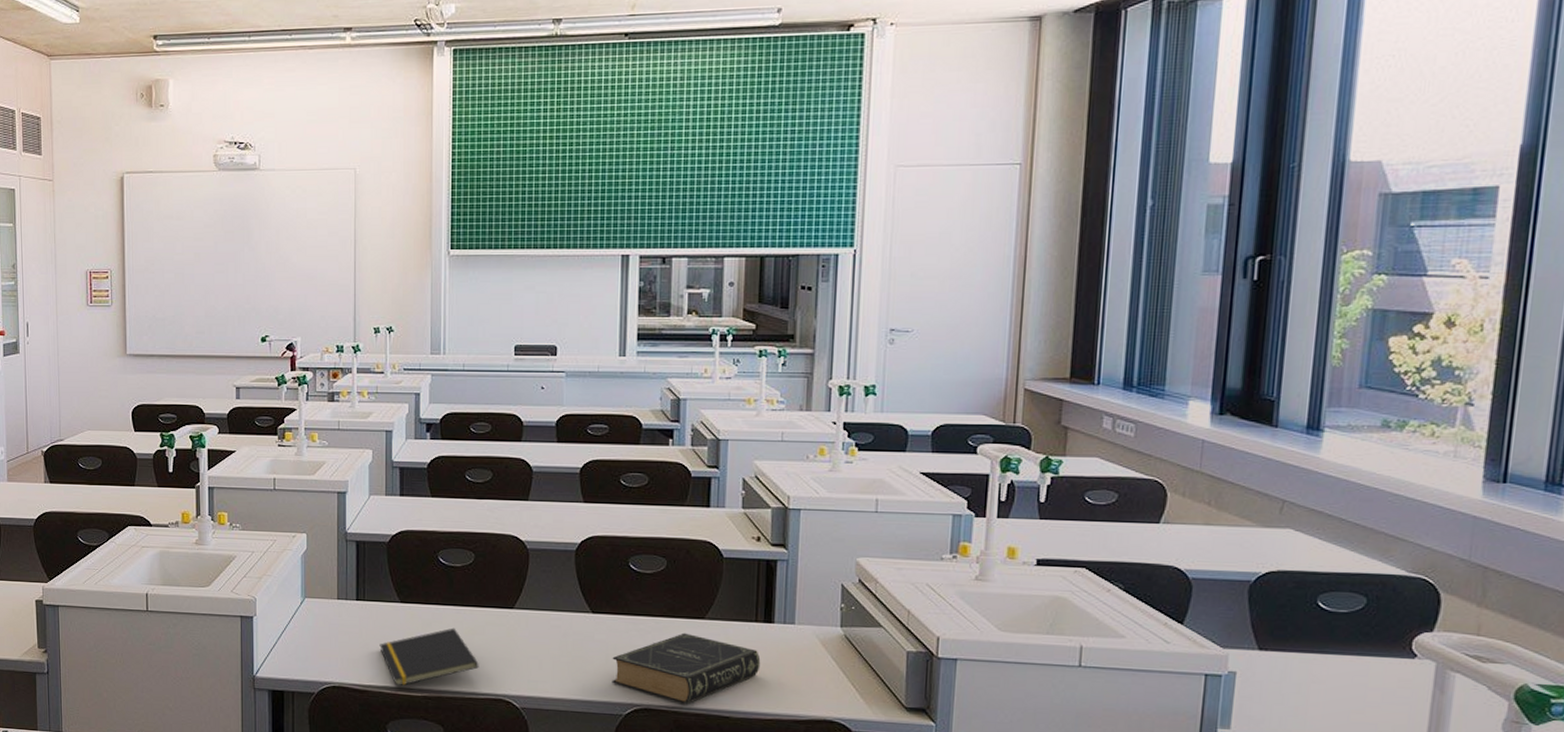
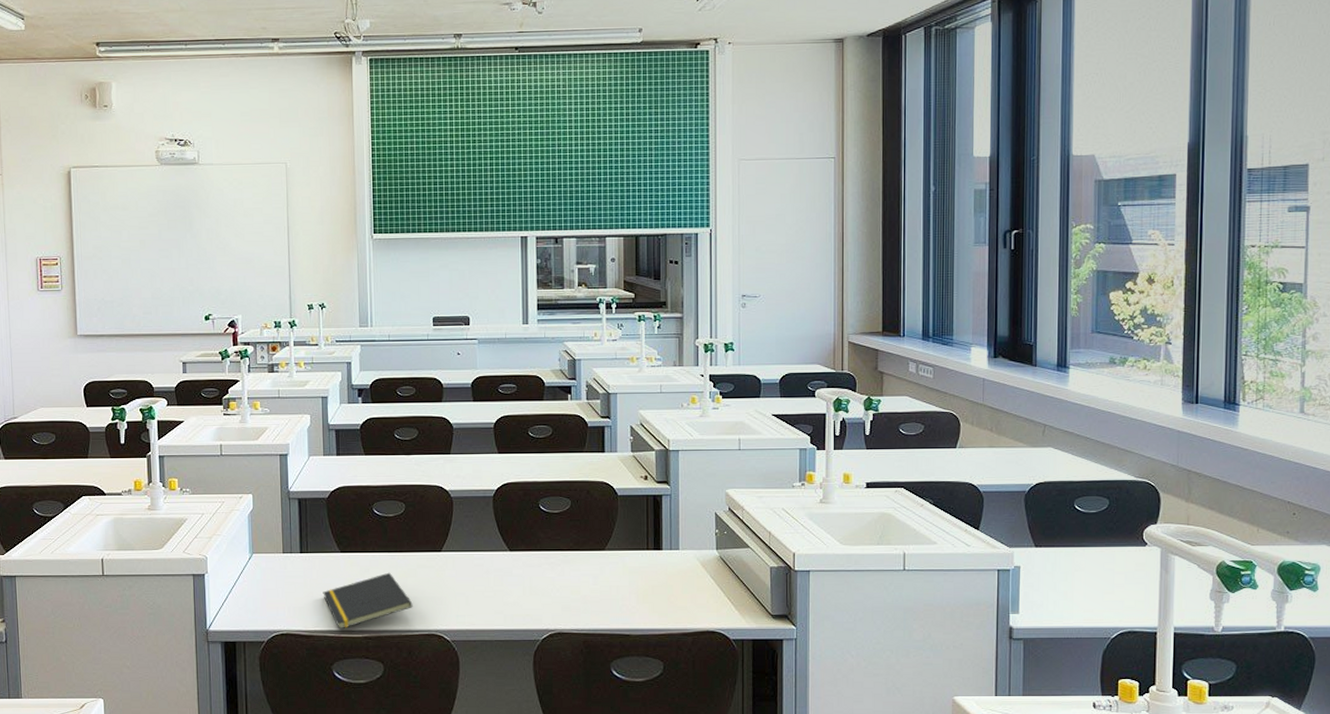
book: present [612,632,761,705] -> none [529,563,653,627]

